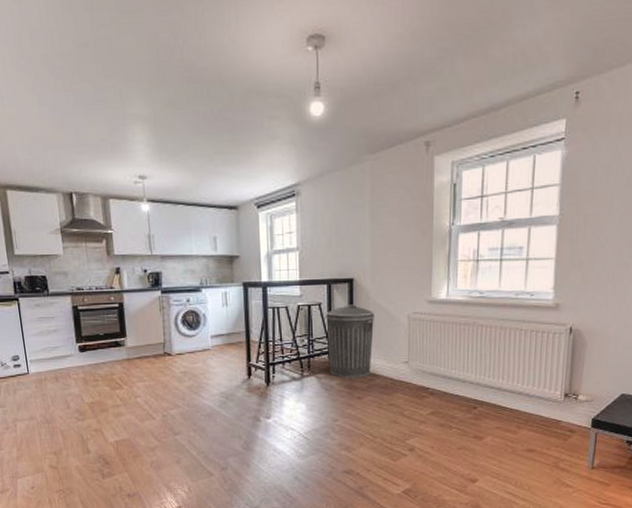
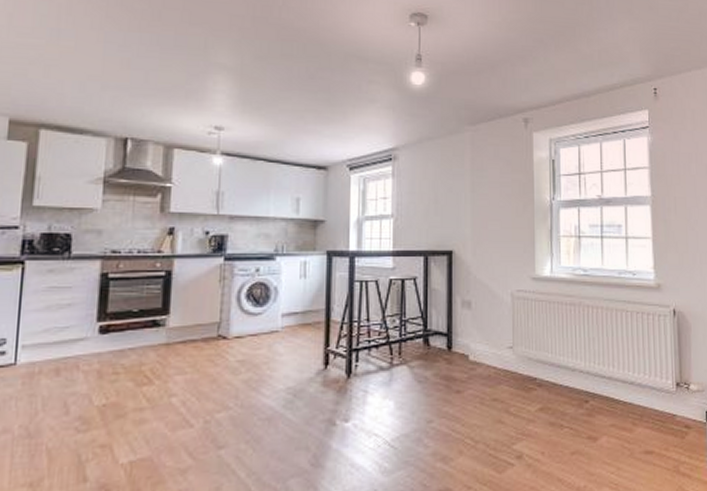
trash can: present [326,304,375,378] -> none [421,280,476,367]

